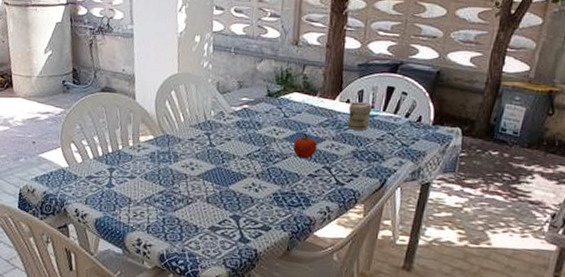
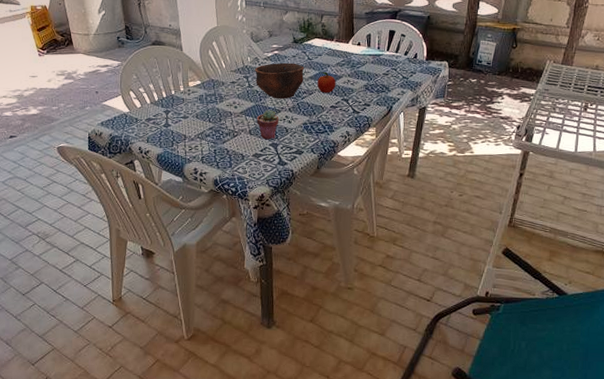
potted succulent: none [216,174,244,211] -> present [256,110,279,140]
bowl: none [218,119,278,163] -> present [255,62,304,99]
jar: present [347,101,373,131] -> none [360,43,379,68]

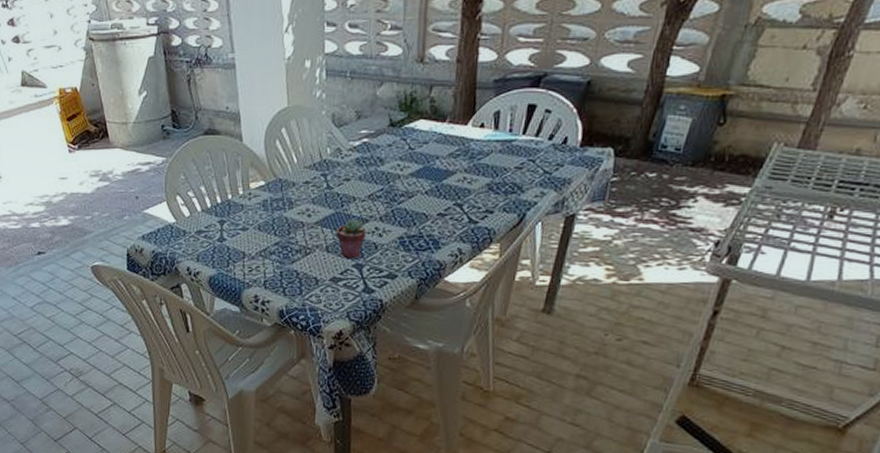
bowl: present [255,62,304,99] -> none [336,154,403,205]
fruit: present [317,71,336,93] -> none [420,165,447,196]

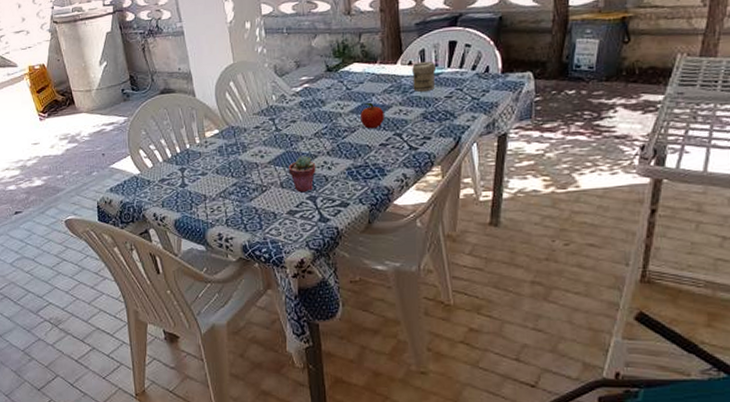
fruit: none [420,165,447,196] -> present [360,102,384,129]
jar: none [481,124,511,159] -> present [412,61,437,92]

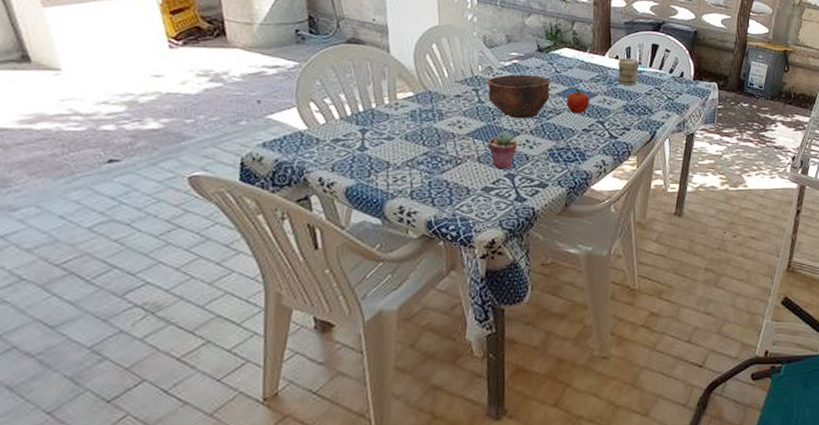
bowl: none [282,96,343,142] -> present [487,74,550,119]

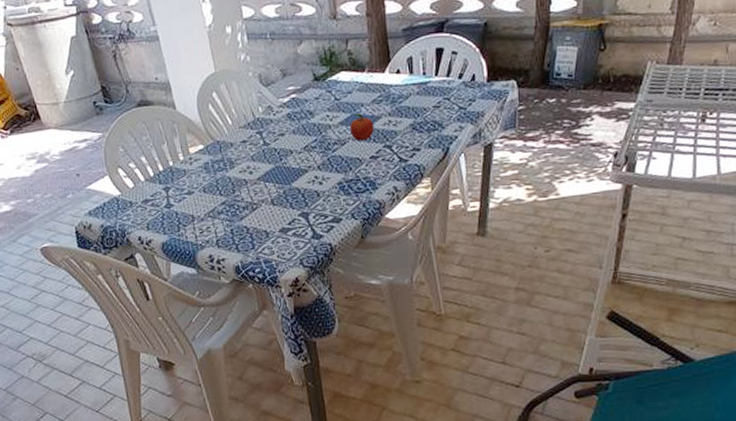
bowl: present [487,74,550,119] -> none [269,106,332,156]
potted succulent: present [487,131,518,170] -> none [278,170,307,209]
jar: present [618,57,640,86] -> none [400,69,424,102]

